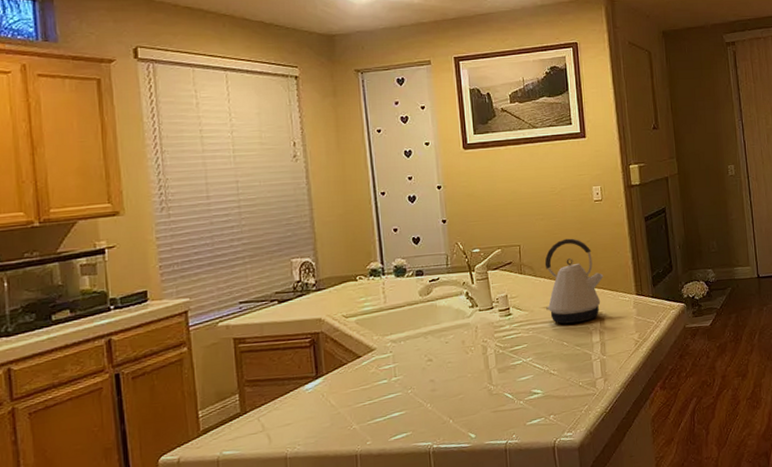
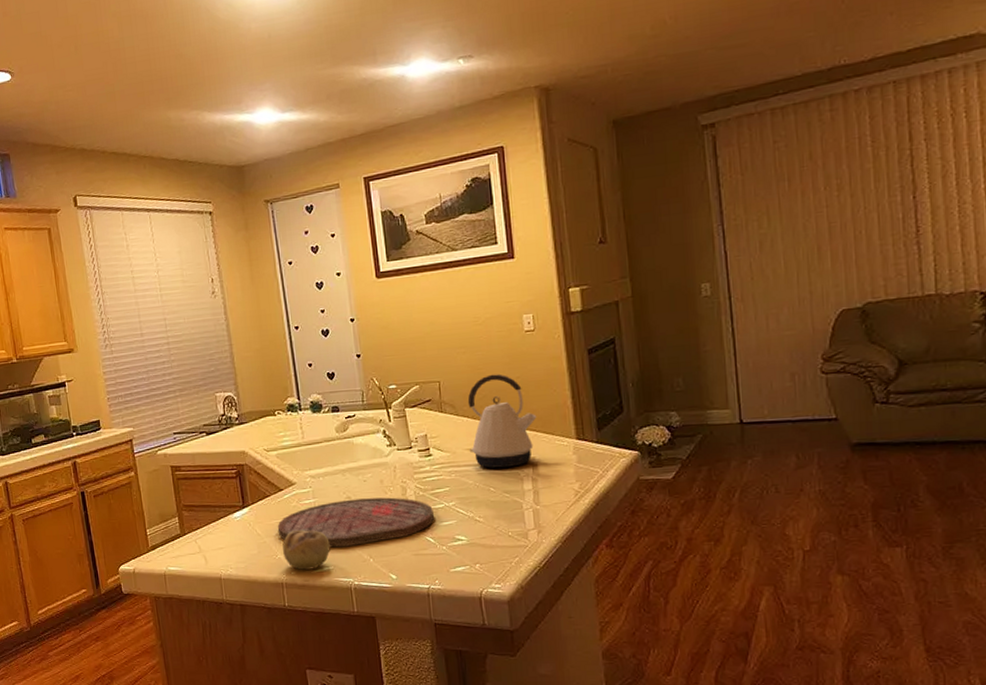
cutting board: none [353,357,512,413] -> present [277,497,434,548]
fruit: none [358,395,410,440] -> present [282,530,331,571]

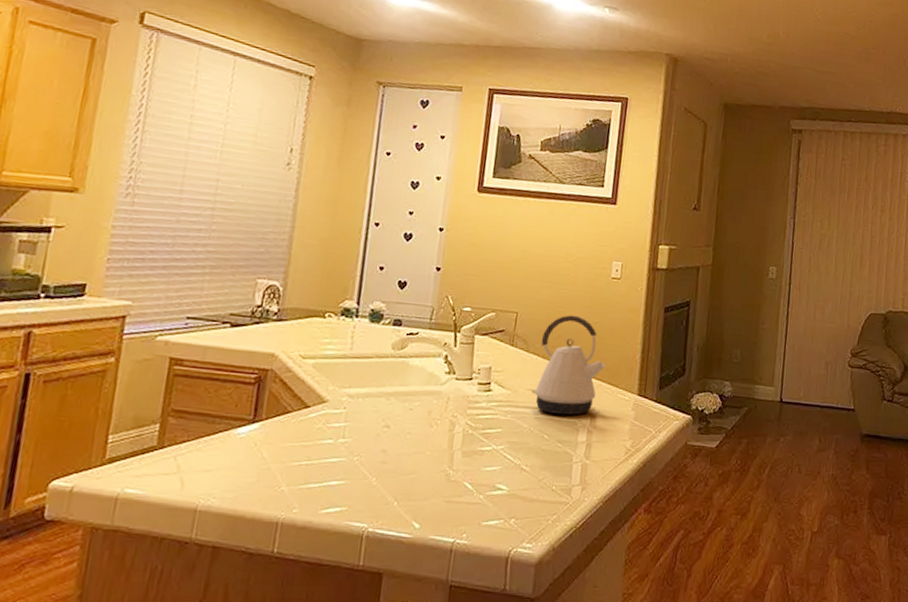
cutting board: present [277,497,434,548] -> none [289,428,479,485]
fruit: present [282,530,331,571] -> none [288,458,351,510]

